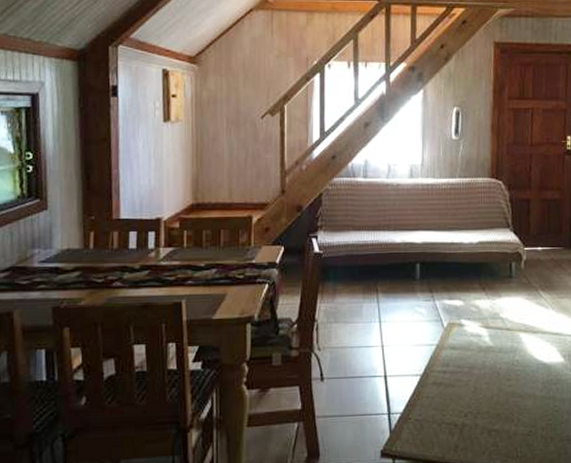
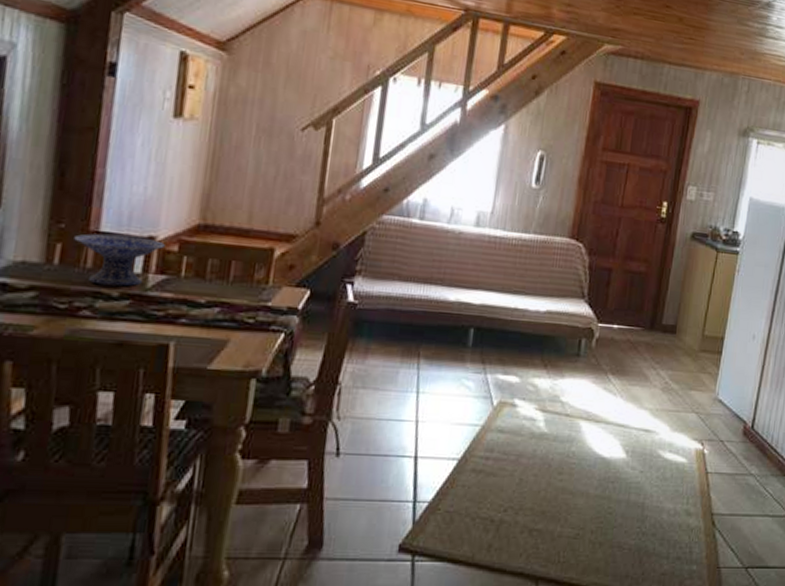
decorative bowl: none [102,219,169,261] -> present [74,233,165,287]

